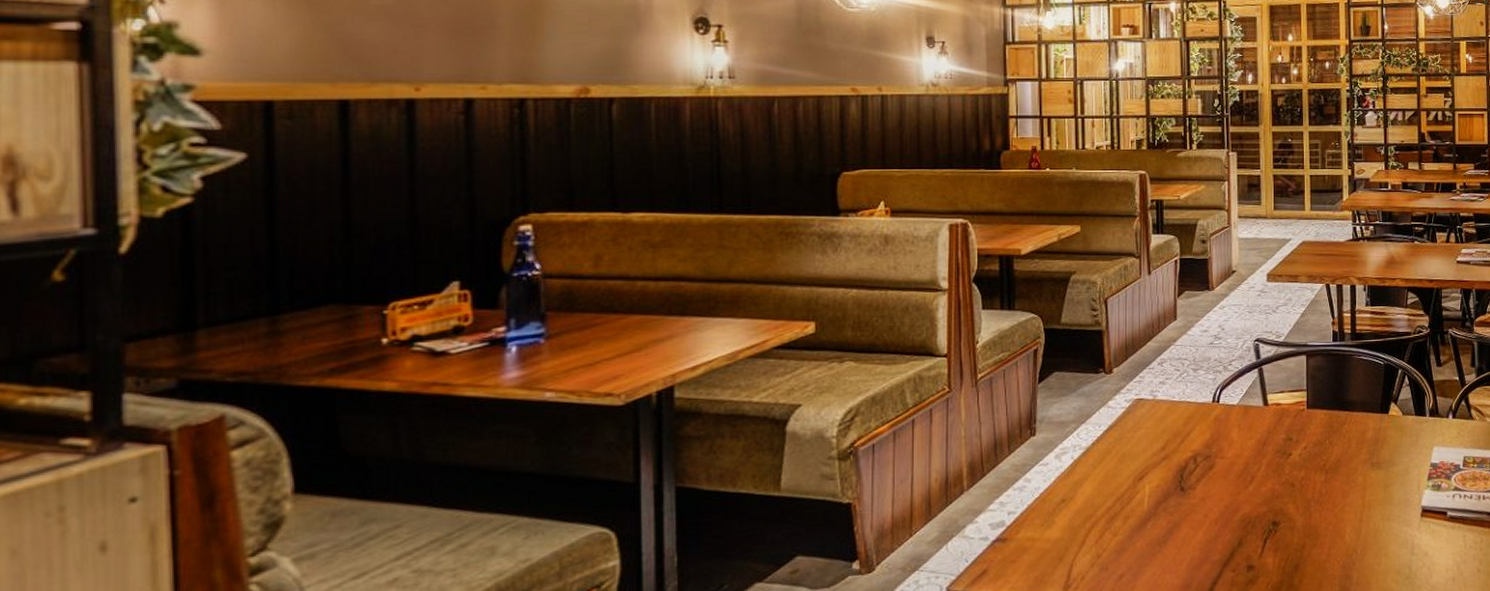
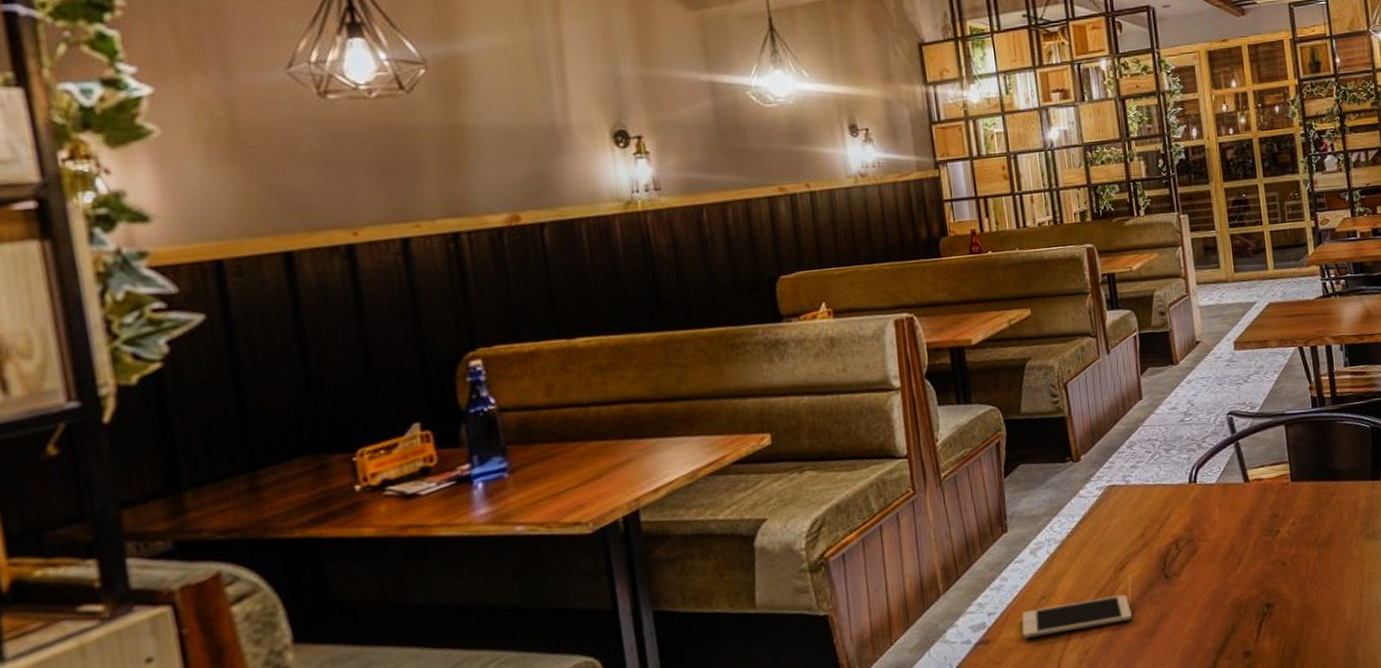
cell phone: none [1039,503,1146,539] -> present [1021,594,1132,639]

